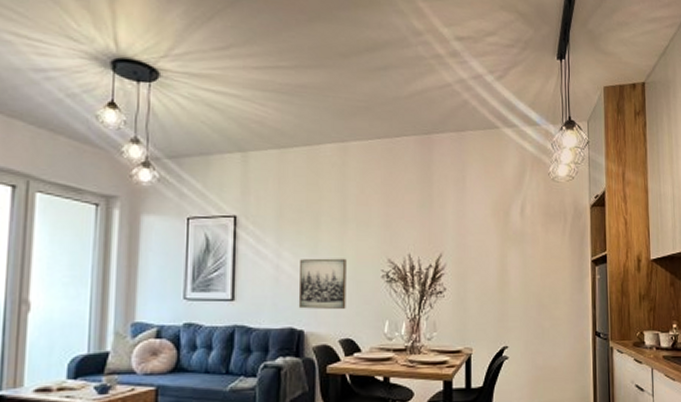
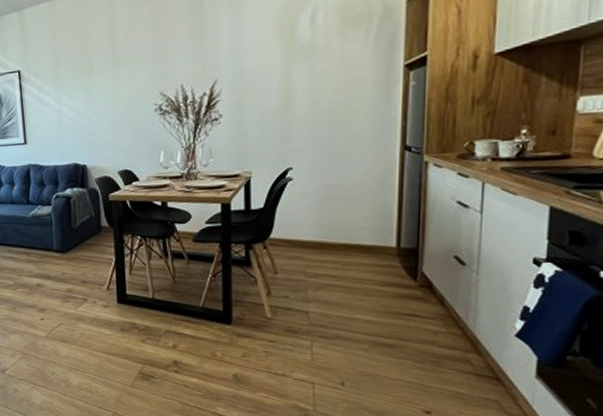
wall art: present [298,258,347,309] -> none [78,96,123,147]

